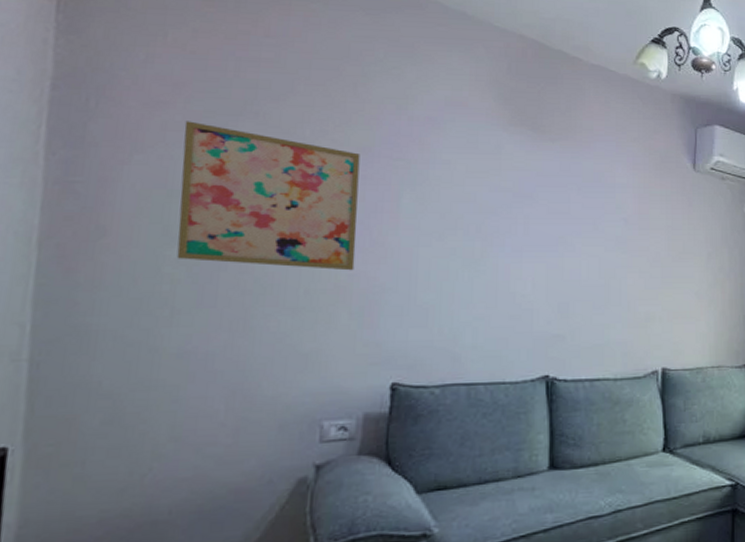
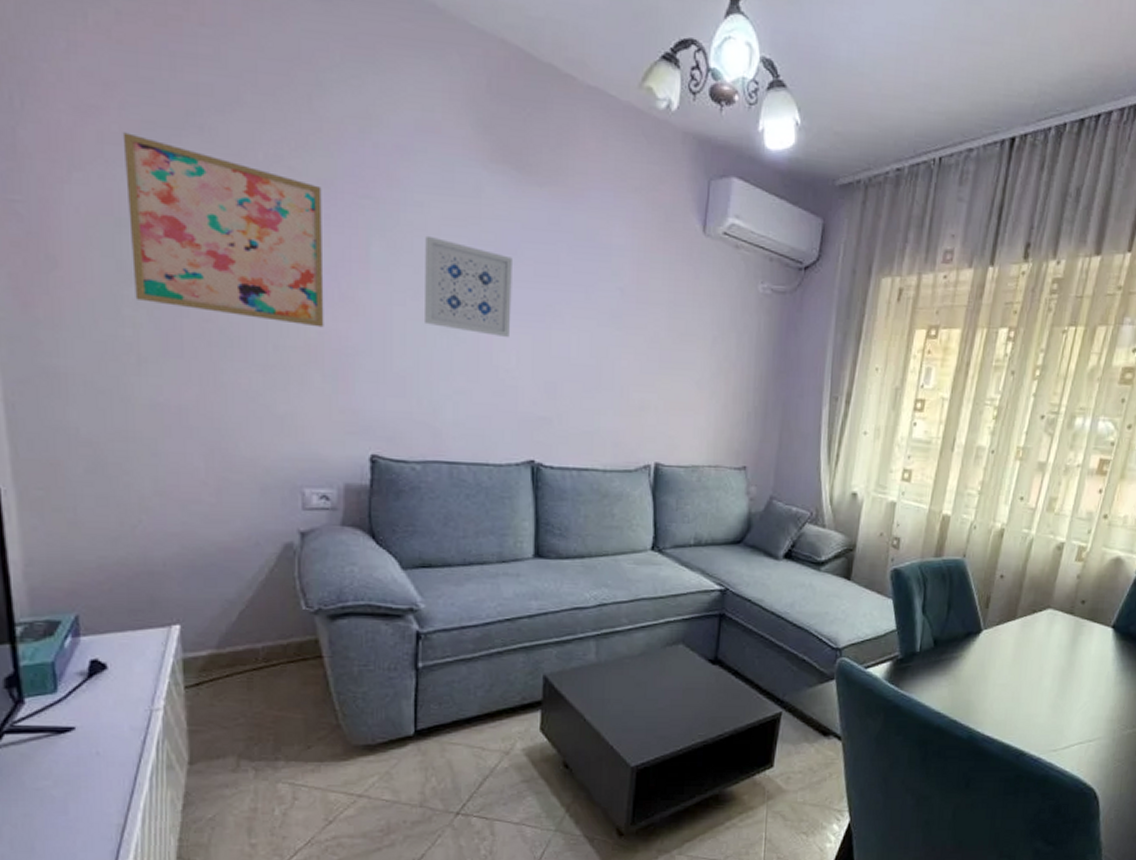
wall art: none [448,186,528,268] -> present [425,235,512,338]

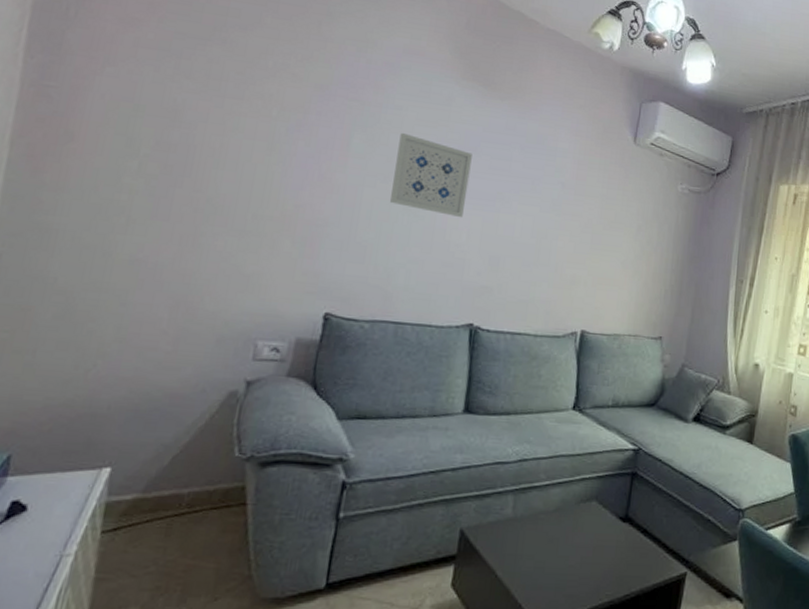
wall art: present [122,132,324,328] -> none [137,39,318,202]

